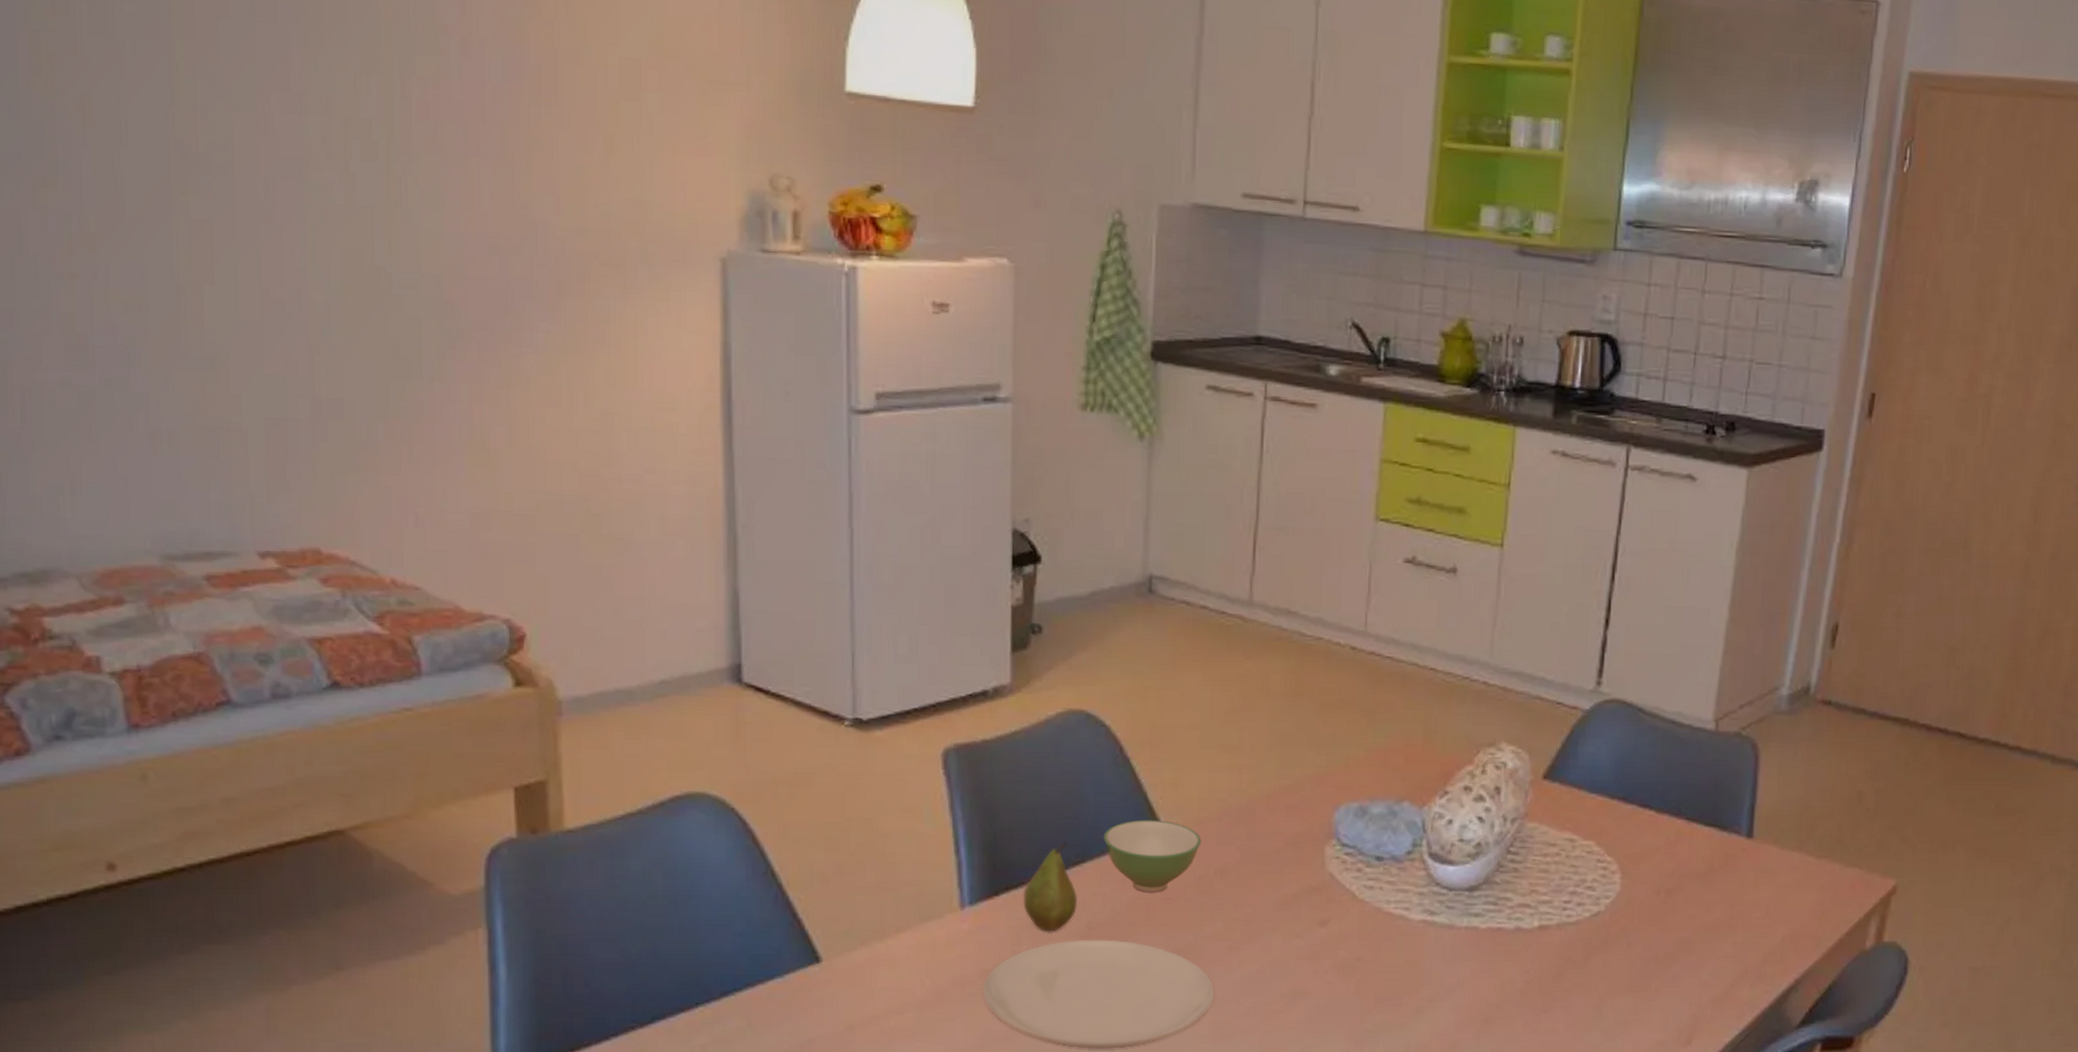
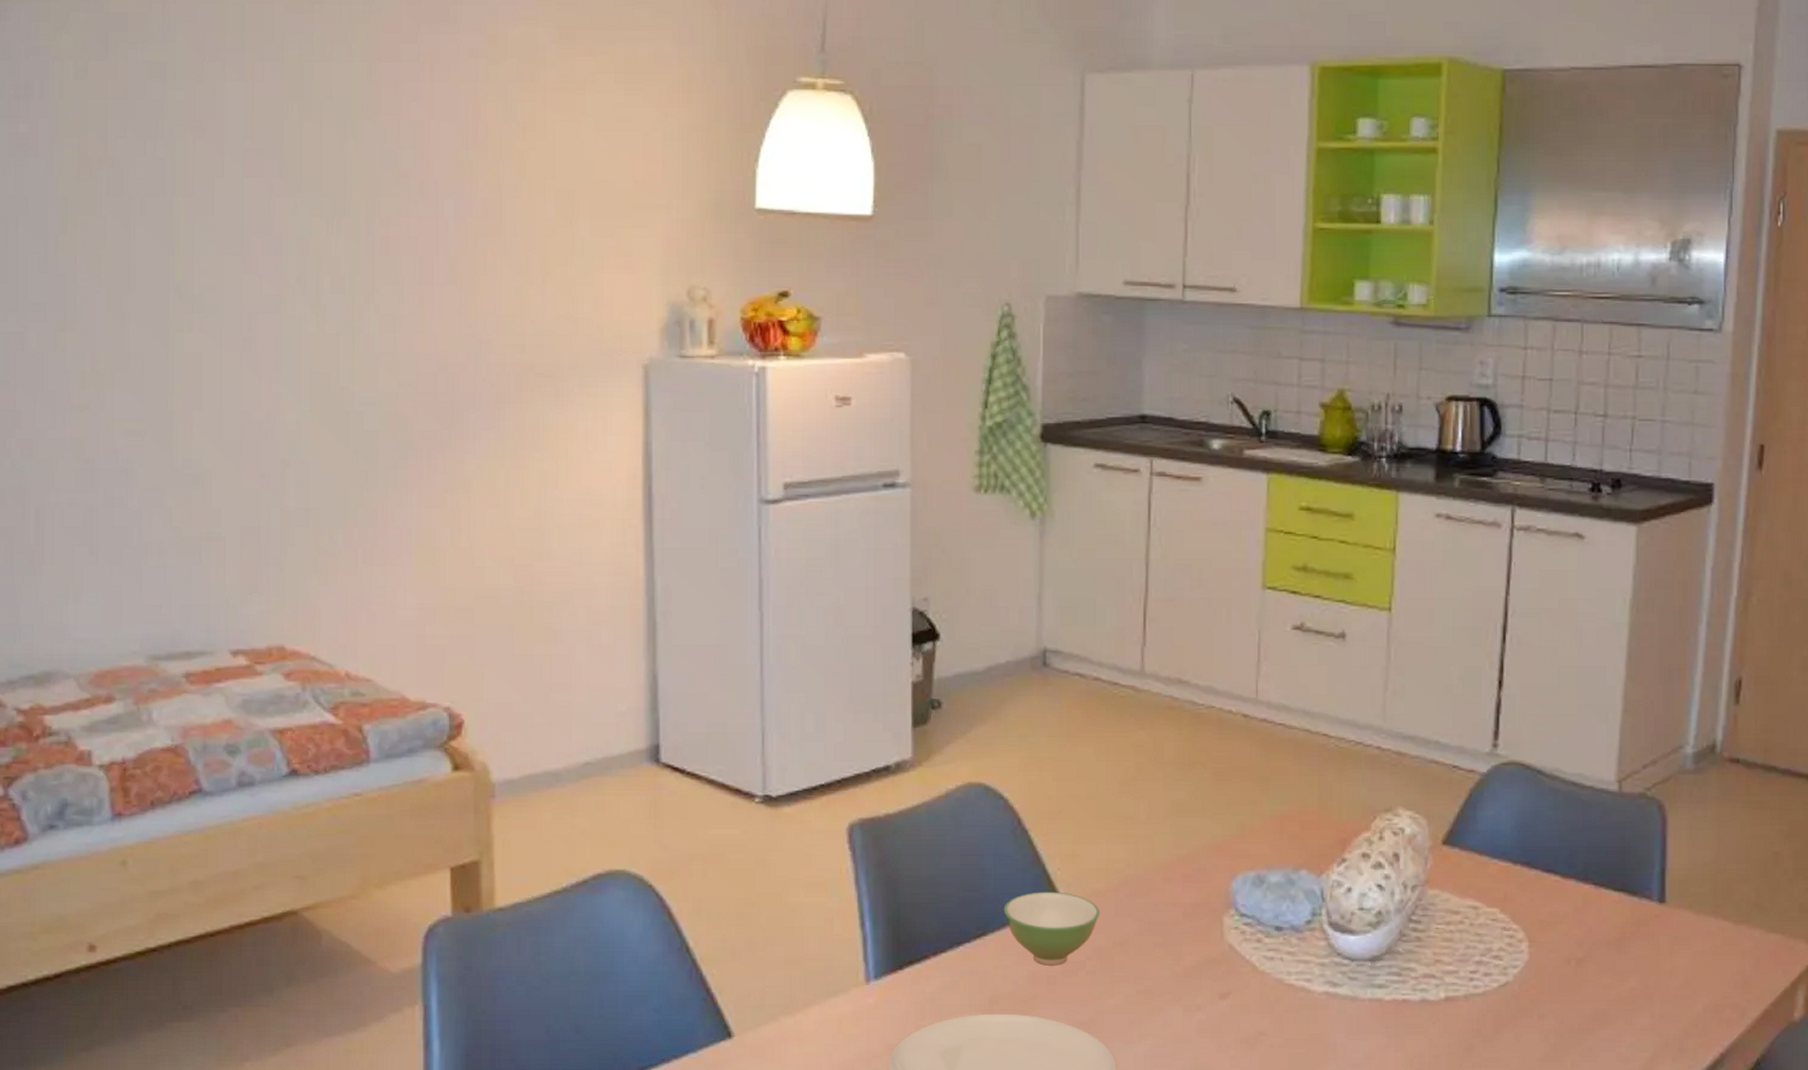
fruit: present [1023,842,1077,932] -> none [927,915,979,1006]

